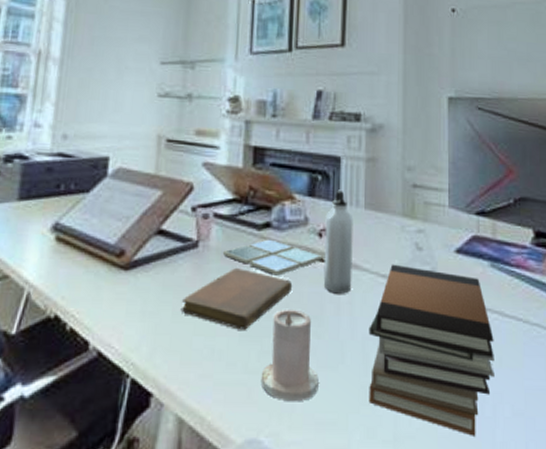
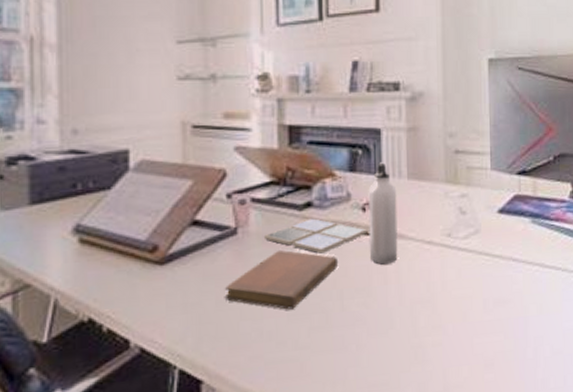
candle: present [260,309,319,402] -> none [312,283,370,370]
book stack: present [368,264,495,436] -> none [416,230,536,378]

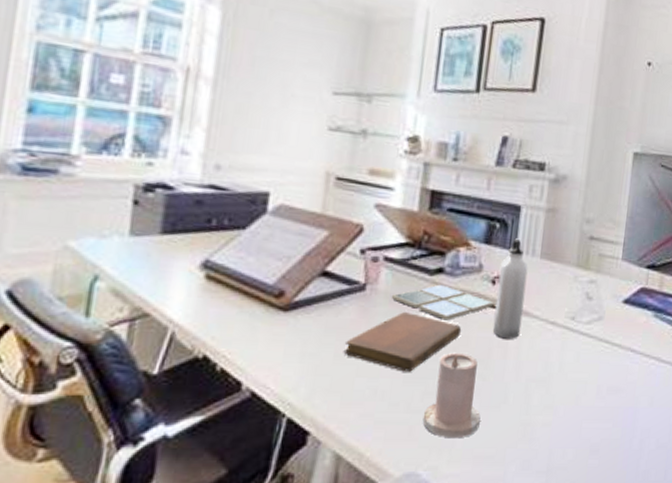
candle: none [312,283,370,370] -> present [422,352,481,439]

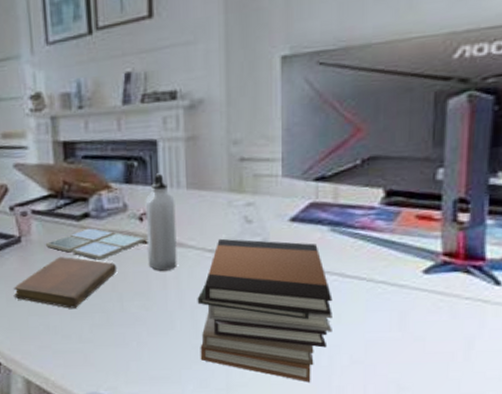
candle: present [422,352,481,439] -> none [95,287,150,363]
book stack: none [526,312,649,466] -> present [197,238,333,382]

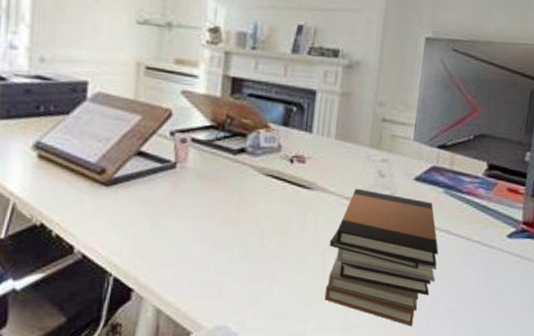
notebook: present [13,257,117,309] -> none [159,188,264,240]
drink coaster: present [45,228,145,260] -> none [199,163,293,195]
water bottle: present [145,173,177,271] -> none [291,121,324,212]

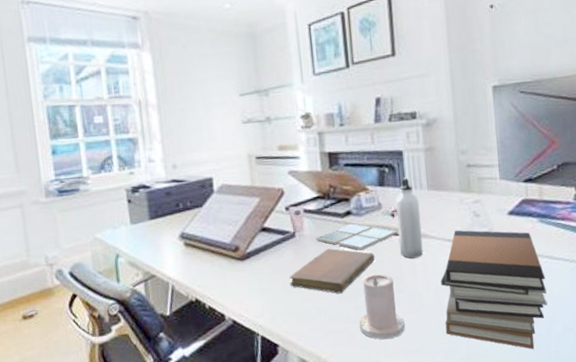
notebook: none [159,188,264,240] -> present [289,248,375,294]
drink coaster: none [199,163,293,195] -> present [315,223,397,251]
candle: none [230,223,282,298] -> present [359,273,405,340]
water bottle: none [291,121,324,212] -> present [395,177,423,258]

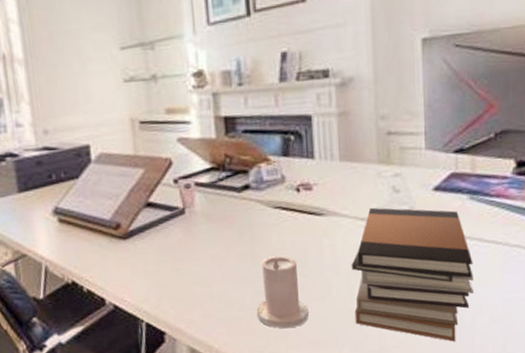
notebook: present [289,248,375,294] -> none [178,227,277,277]
drink coaster: present [315,223,397,251] -> none [208,199,302,230]
water bottle: present [395,177,423,258] -> none [301,146,332,239]

